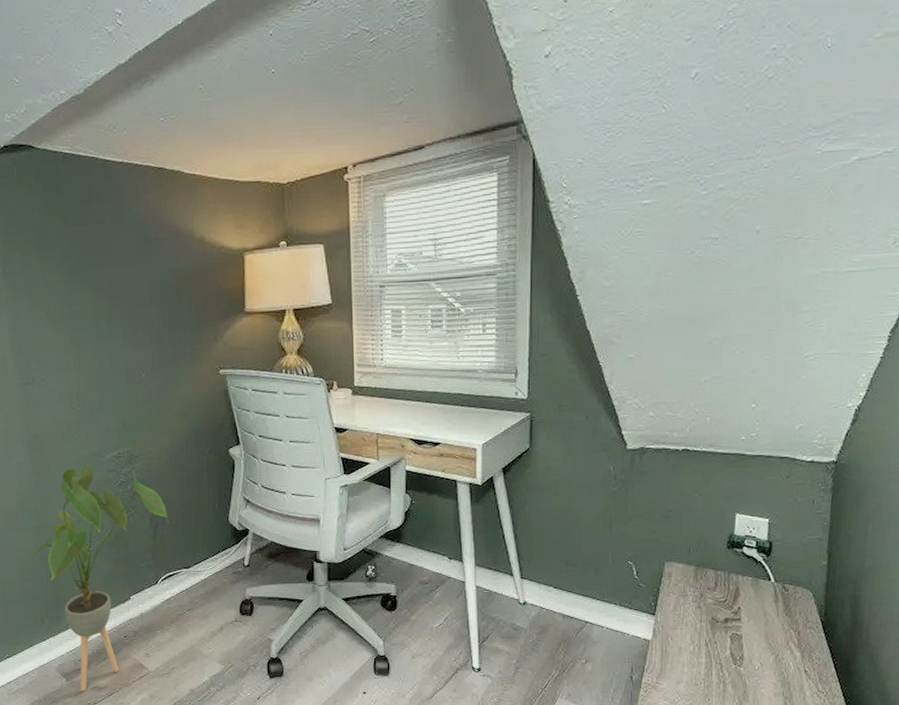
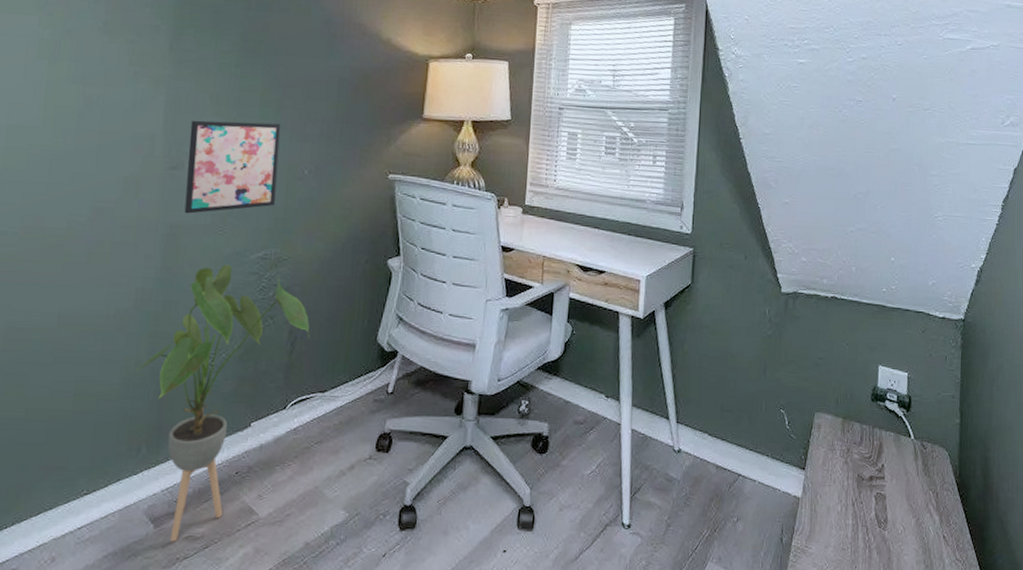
wall art: none [34,333,120,423] -> present [184,120,281,214]

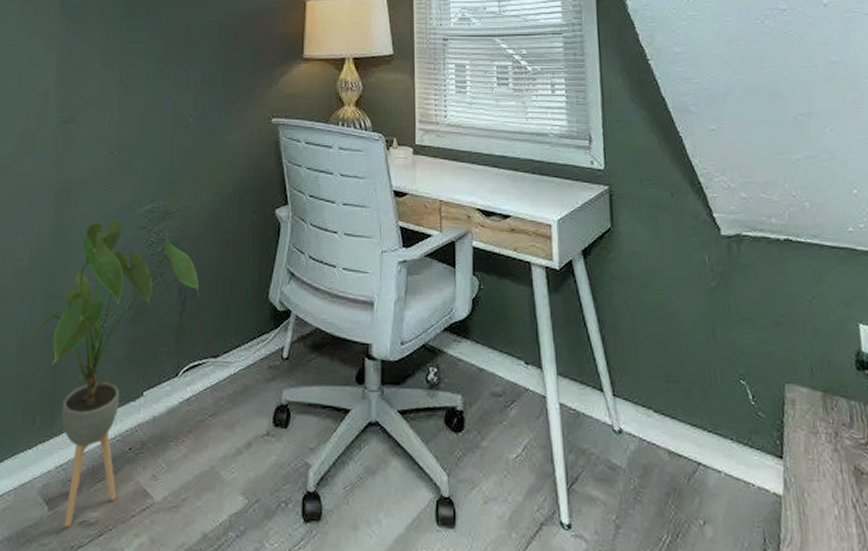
wall art: present [184,120,281,214] -> none [75,72,165,168]

